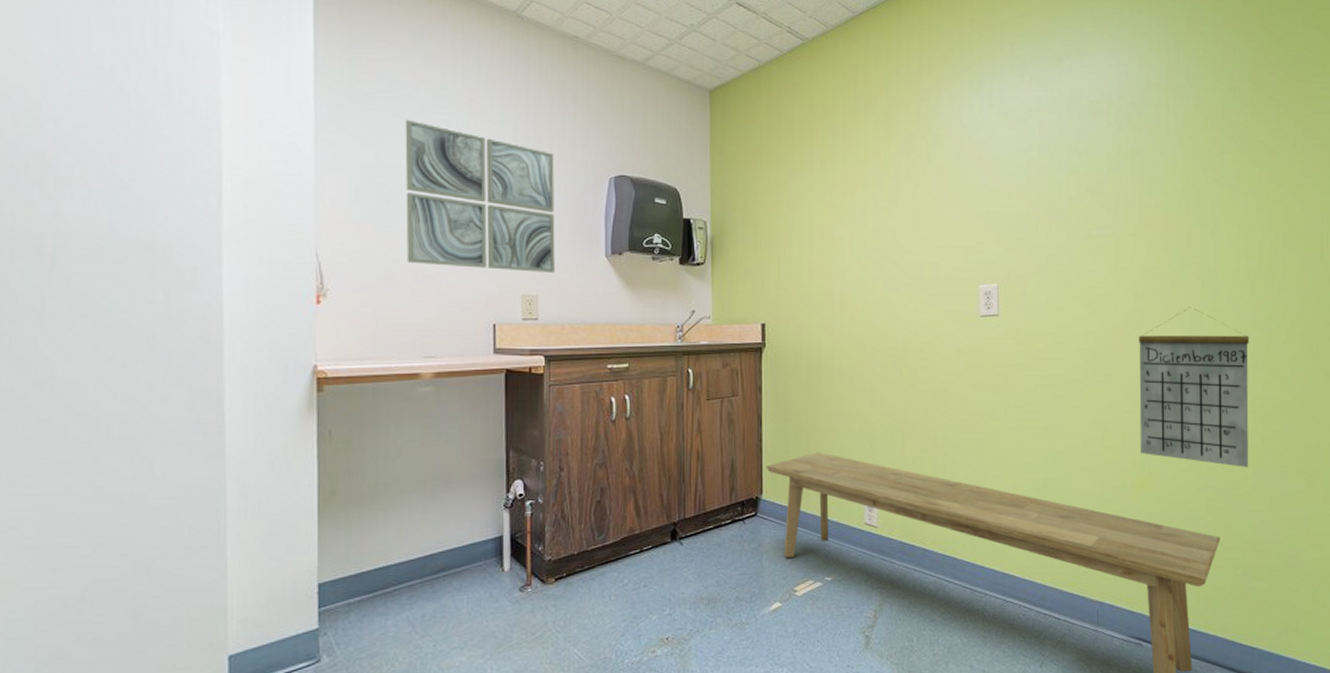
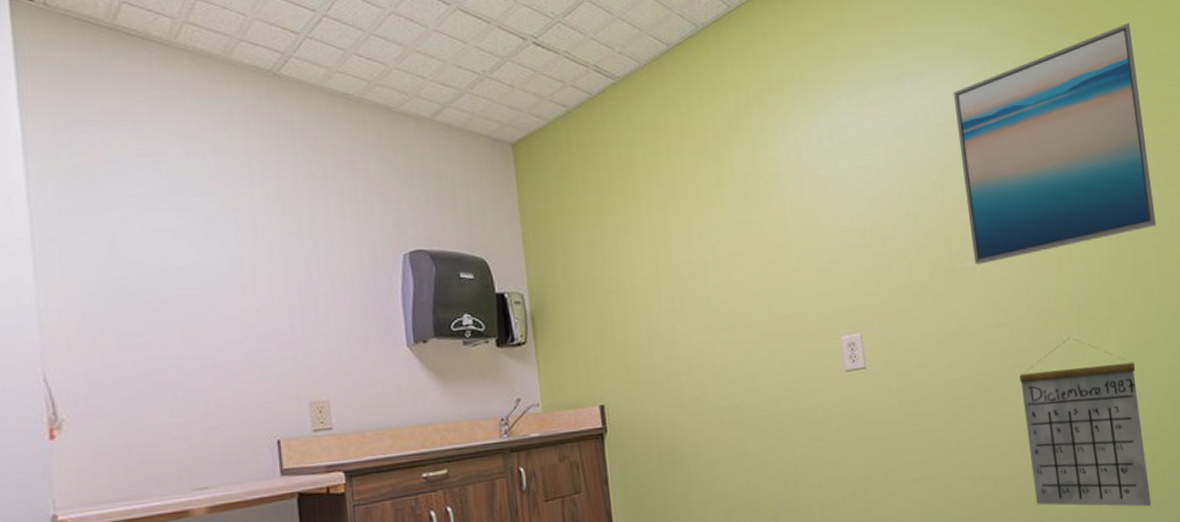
wall art: present [405,119,555,273] -> none [145,206,347,379]
wall art: none [1108,20,1288,233] -> present [953,22,1156,265]

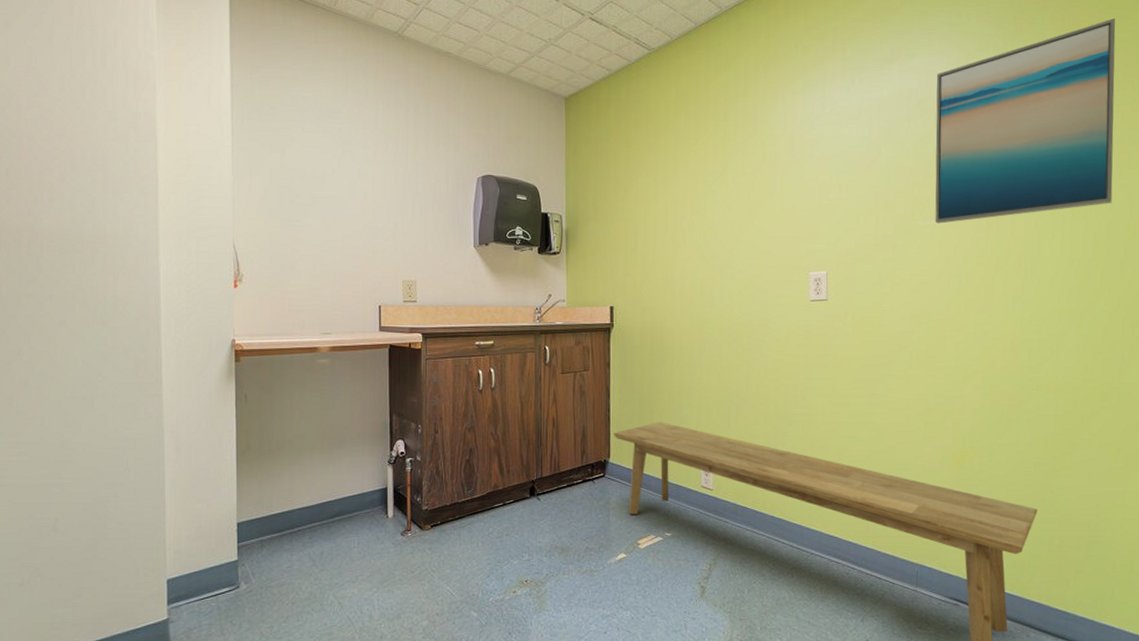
calendar: present [1019,337,1152,507] -> none [960,293,1070,445]

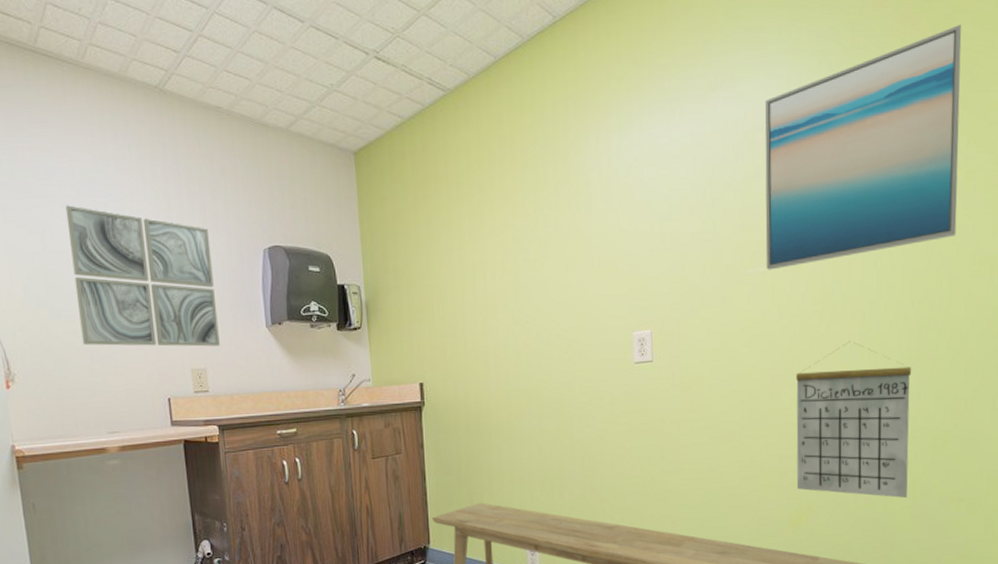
wall art: none [305,129,431,261] -> present [65,205,220,347]
calendar: none [960,293,1070,445] -> present [796,341,911,499]

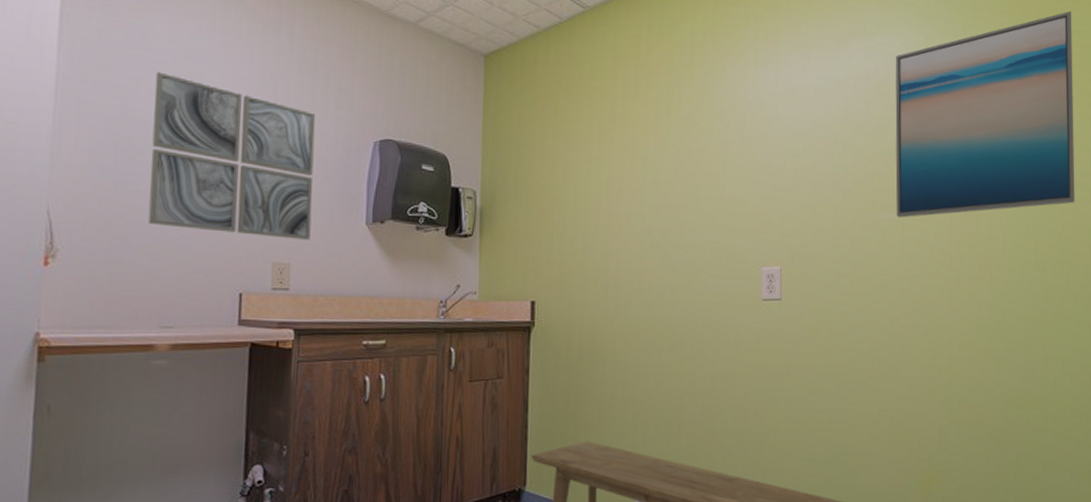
calendar: present [796,341,911,499] -> none [926,296,1039,468]

